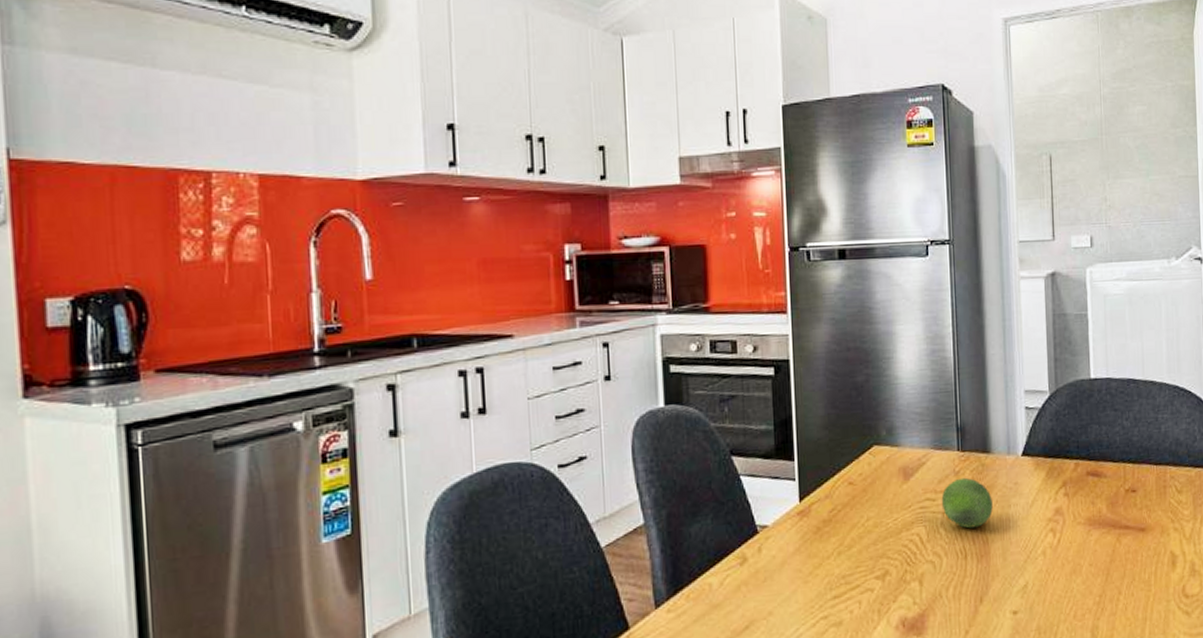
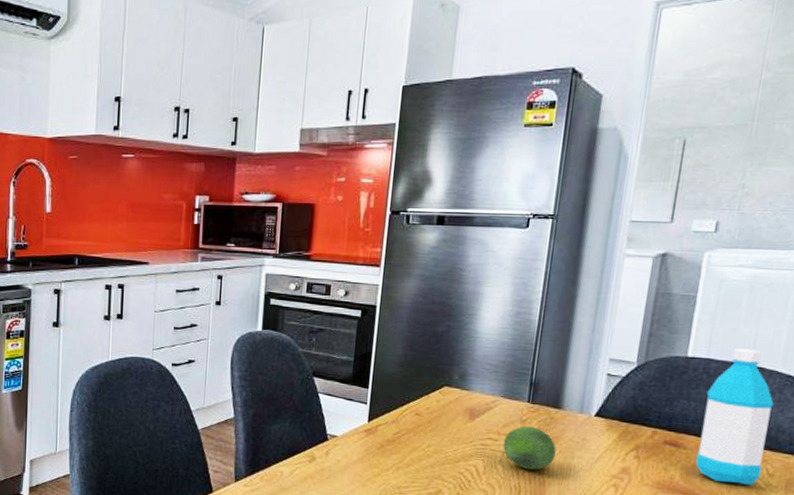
water bottle: none [1113,363,1171,508] -> present [695,348,774,486]

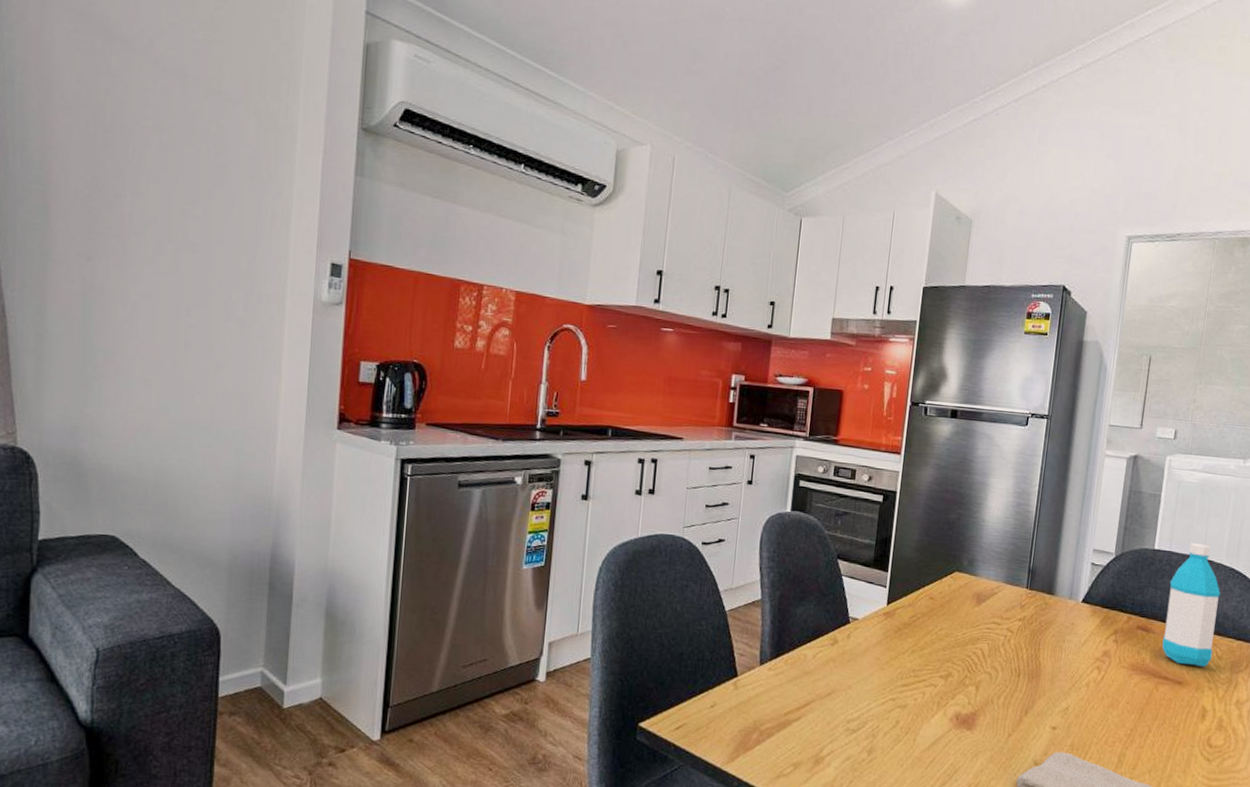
fruit: present [502,426,556,470] -> none [1005,610,1050,653]

